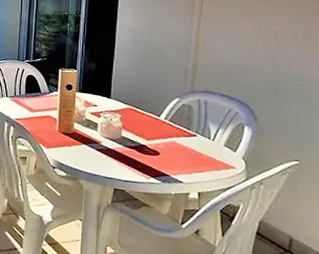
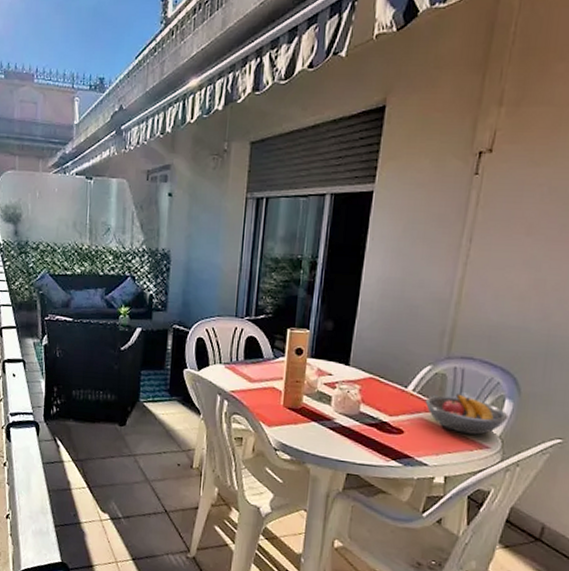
fruit bowl: none [176,121,249,157] -> present [425,393,508,435]

